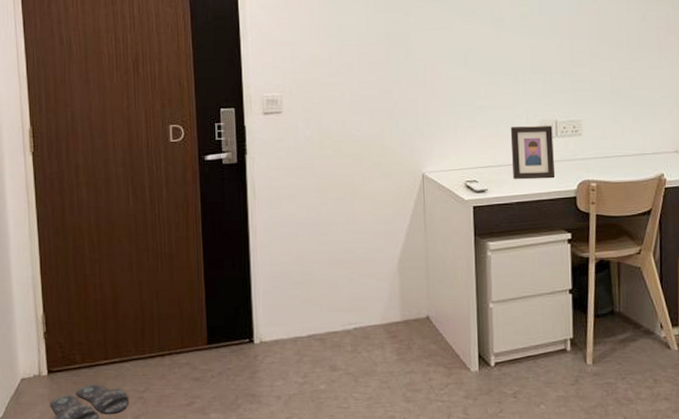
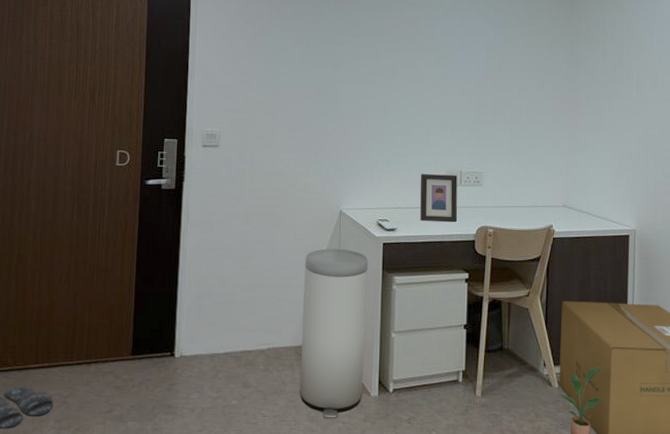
pedal bin: none [387,216,462,399] -> present [299,248,369,419]

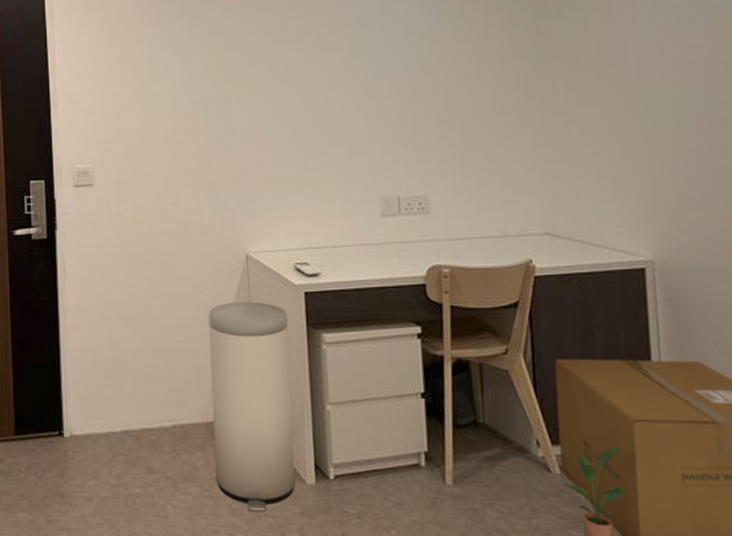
picture frame: present [419,174,458,223] -> none [345,202,400,263]

